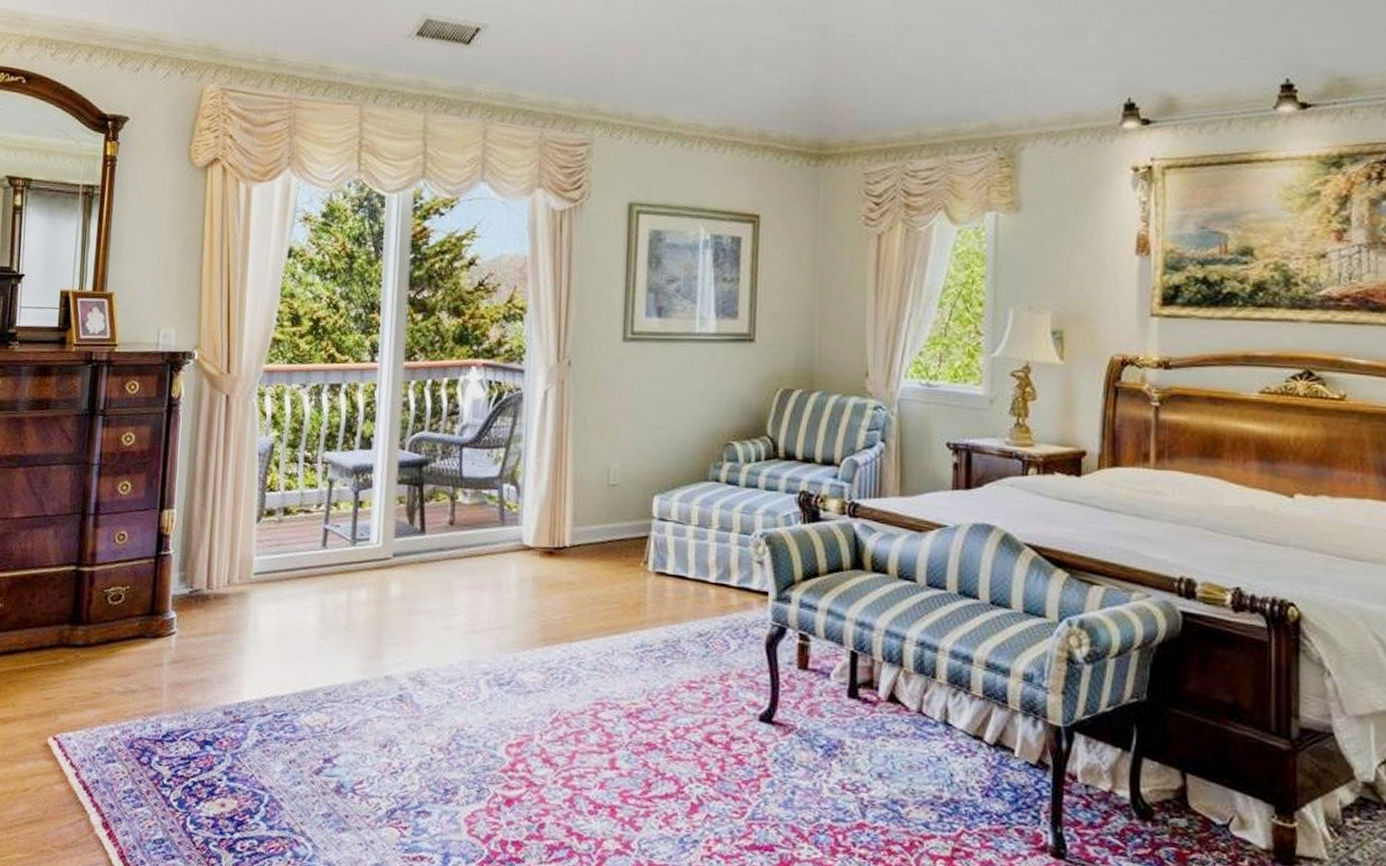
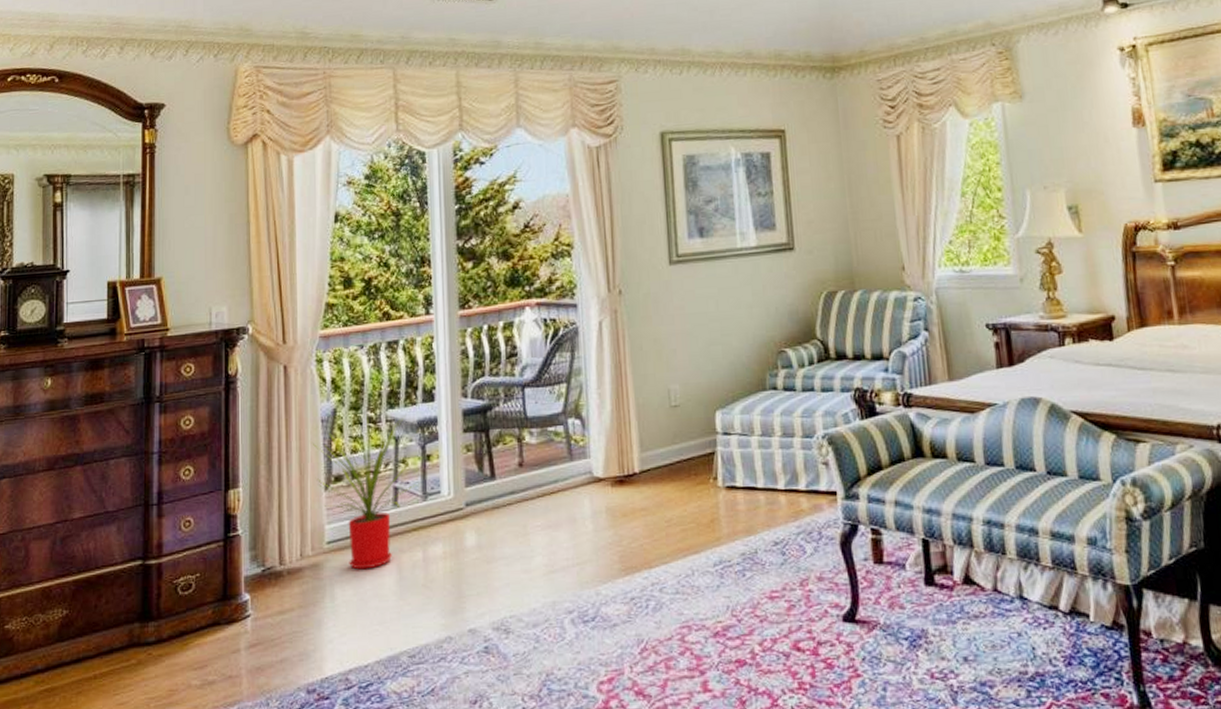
house plant: none [248,453,350,605] -> present [313,413,420,570]

